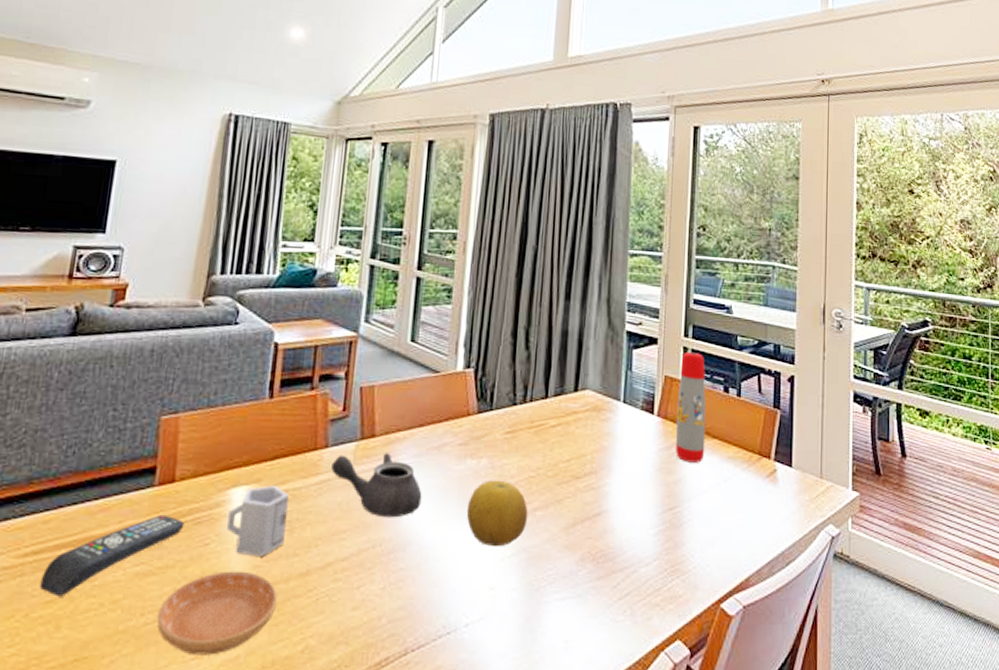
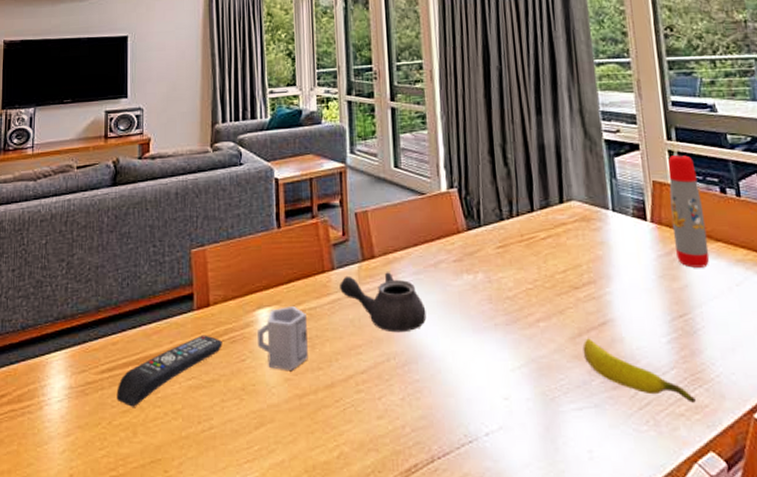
saucer: present [156,571,277,655] -> none [211,383,309,459]
fruit: present [466,480,528,547] -> none [470,293,532,359]
banana: none [574,529,672,593] -> present [583,338,696,403]

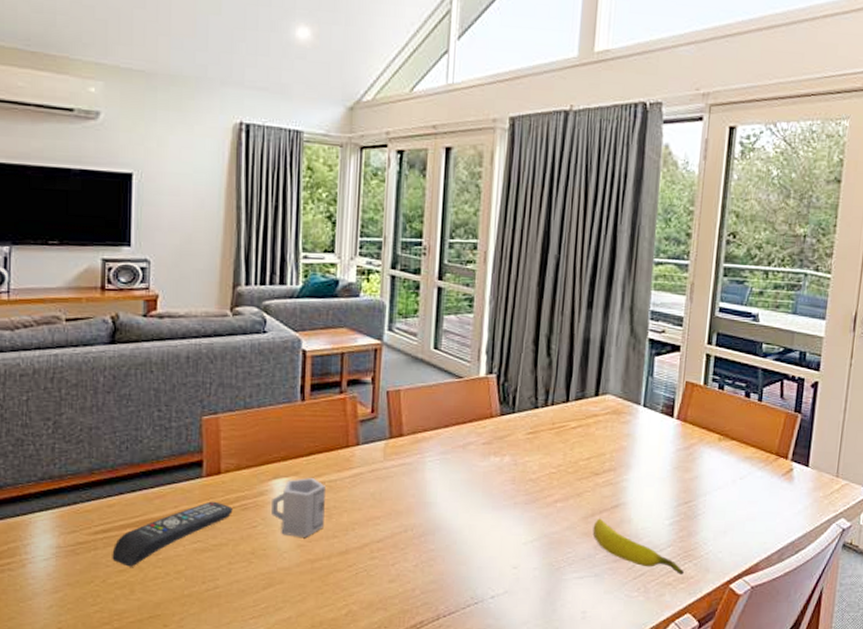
teapot: present [340,272,427,333] -> none [363,450,449,507]
water bottle: present [668,154,710,268] -> none [693,358,728,462]

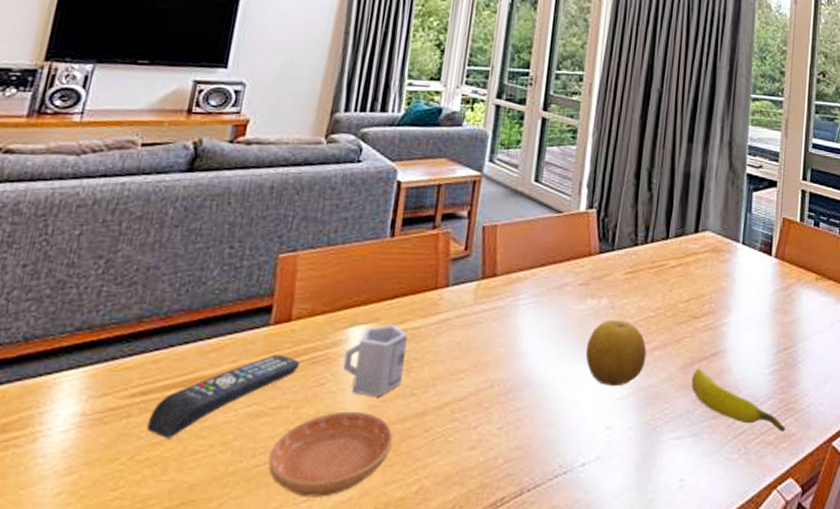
saucer: none [216,548,321,616] -> present [268,411,393,497]
fruit: none [491,475,549,533] -> present [585,320,647,387]

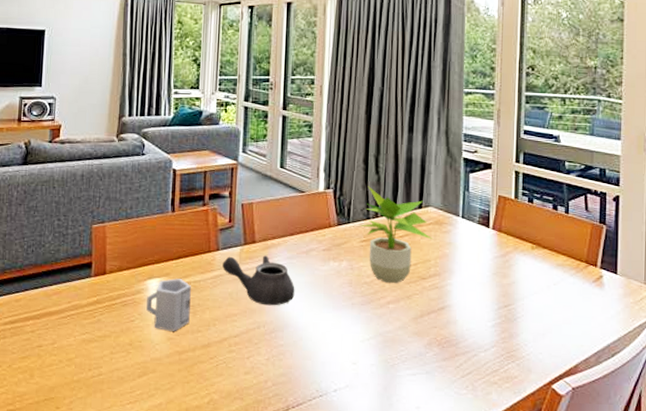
remote control: present [146,354,300,438] -> none [17,298,115,354]
saucer: present [268,411,393,497] -> none [100,341,187,402]
teapot: none [451,292,542,358] -> present [222,255,295,306]
fruit: present [585,320,647,387] -> none [331,278,383,332]
potted plant: none [625,205,708,324] -> present [359,186,432,283]
banana: present [691,368,785,431] -> none [422,319,508,374]

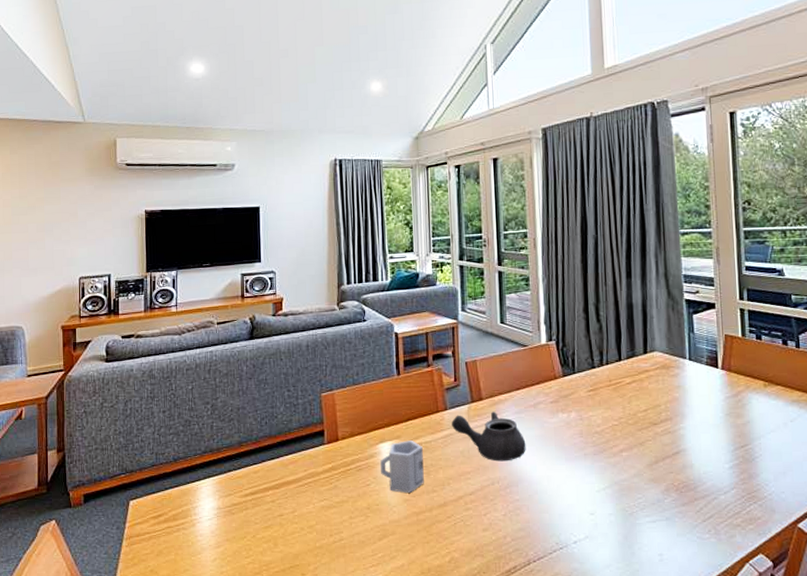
potted plant: present [359,186,432,283] -> none [585,335,661,431]

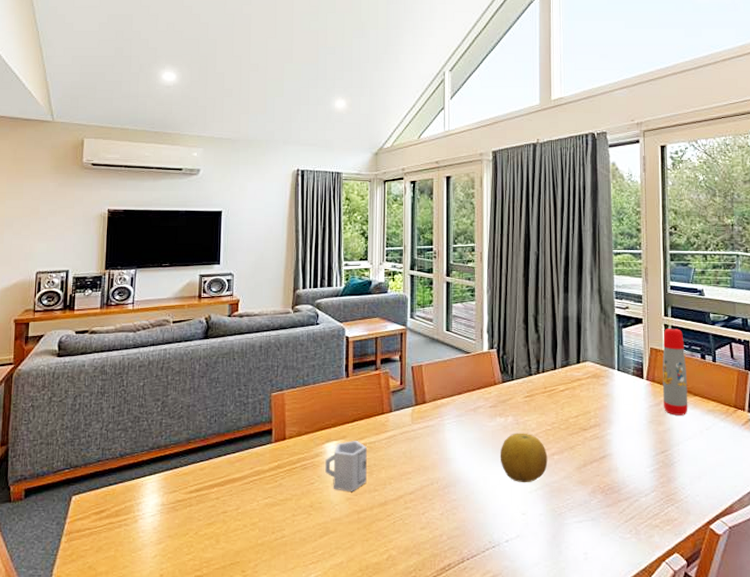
teapot: present [452,412,526,462] -> none [396,414,465,462]
fruit: none [563,429,616,482] -> present [500,433,548,483]
water bottle: none [739,312,770,407] -> present [662,327,688,415]

